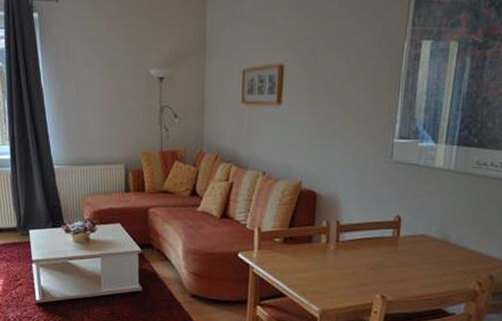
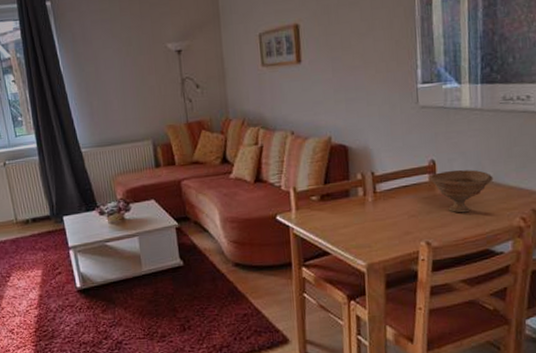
bowl: none [391,228,456,271] -> present [428,169,494,213]

